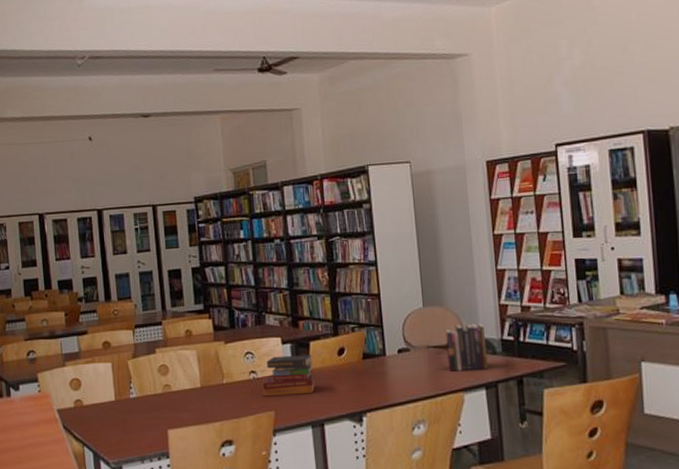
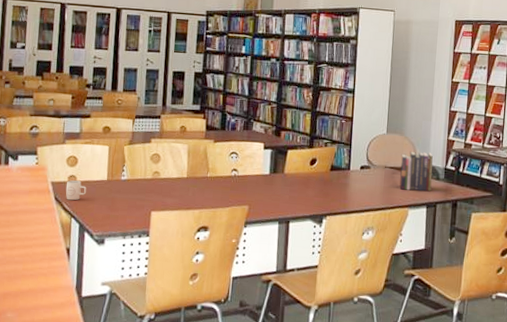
mug: none [73,405,95,428] -> present [65,180,86,201]
books: present [262,354,315,397] -> none [240,158,288,195]

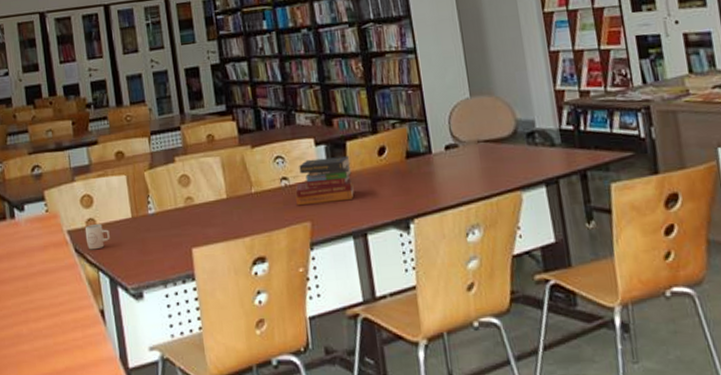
books: none [240,158,288,195] -> present [295,156,354,206]
books: present [399,151,433,192] -> none [495,112,547,168]

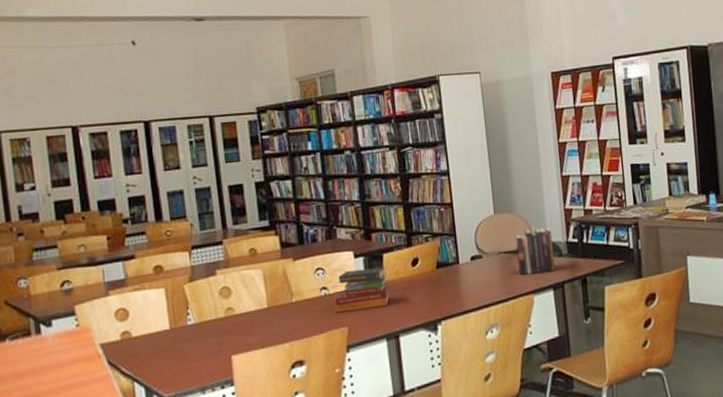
mug: present [85,224,110,250] -> none [119,336,146,362]
books: none [495,112,547,168] -> present [514,227,556,275]

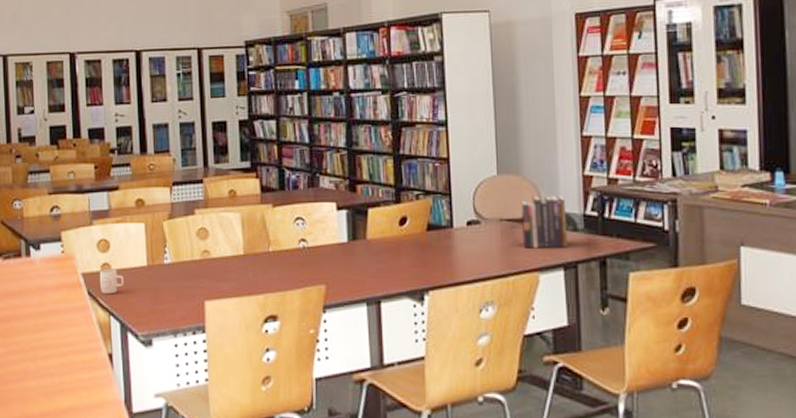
mug: none [119,336,146,362] -> present [99,269,124,294]
books: present [334,267,389,313] -> none [313,223,372,269]

